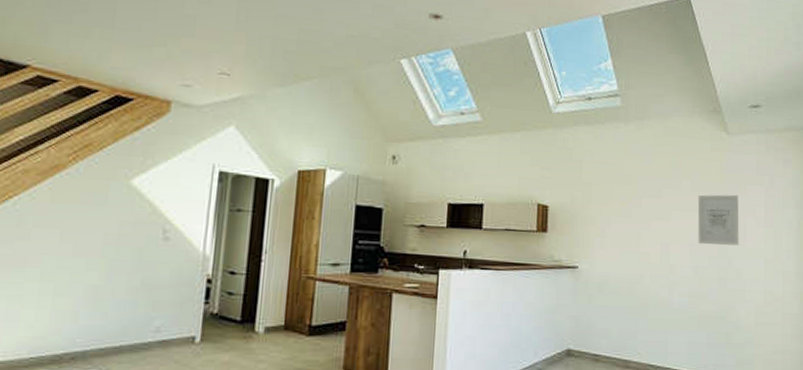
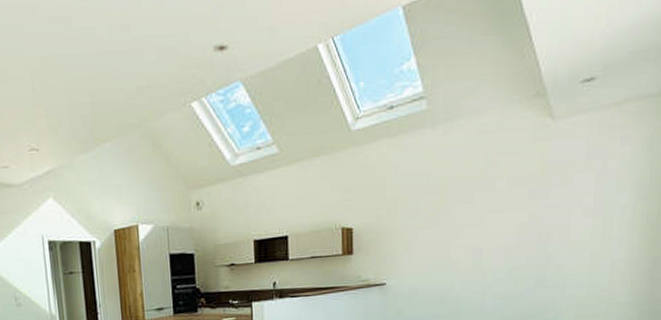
wall art: present [697,194,739,246] -> none [514,186,563,245]

